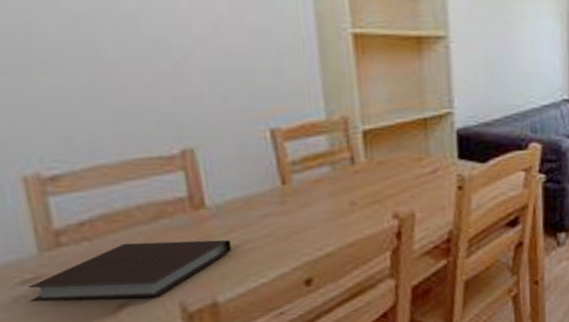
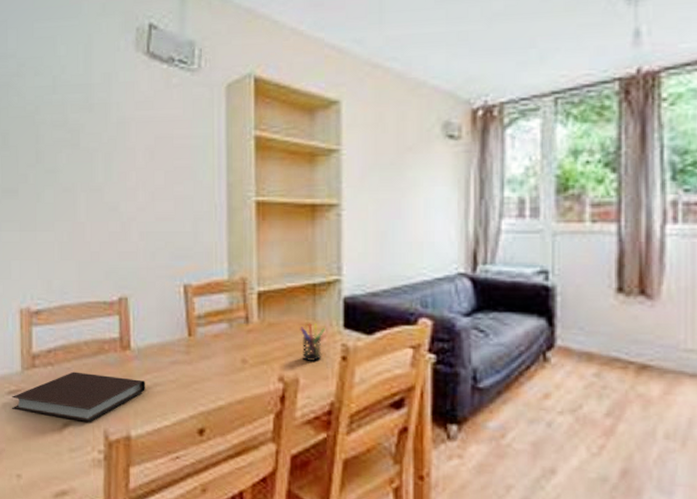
pen holder: none [412,157,440,195] -> present [300,323,326,362]

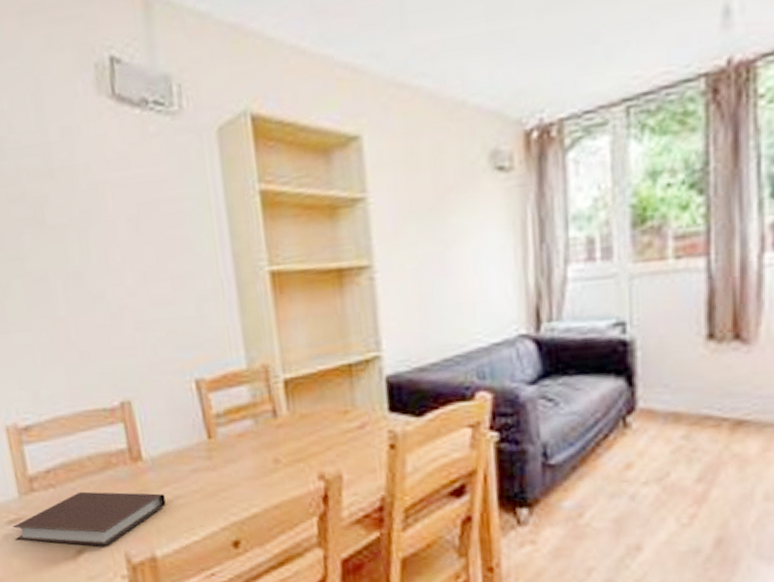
pen holder: present [300,323,326,362] -> none [337,409,368,455]

